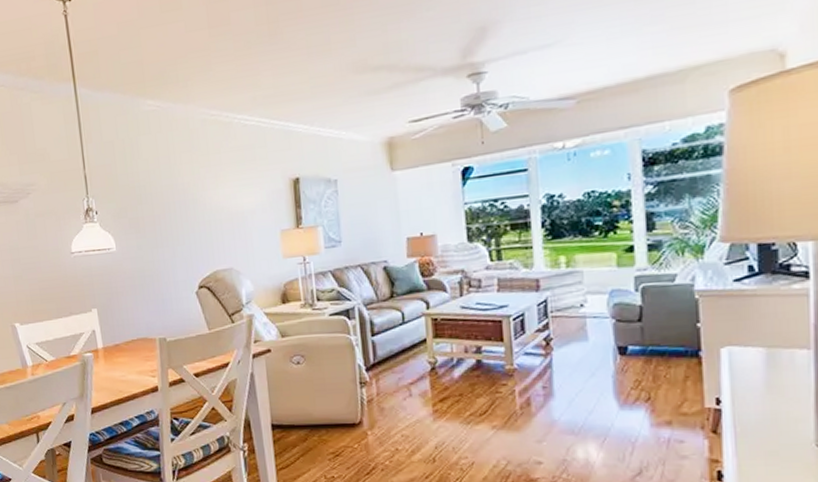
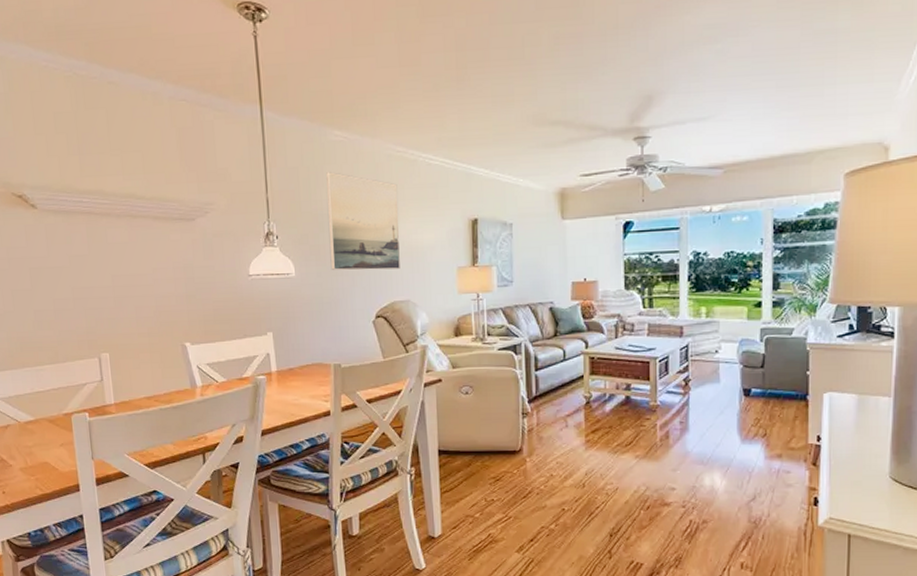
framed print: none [141,142,221,242] -> present [326,172,400,270]

